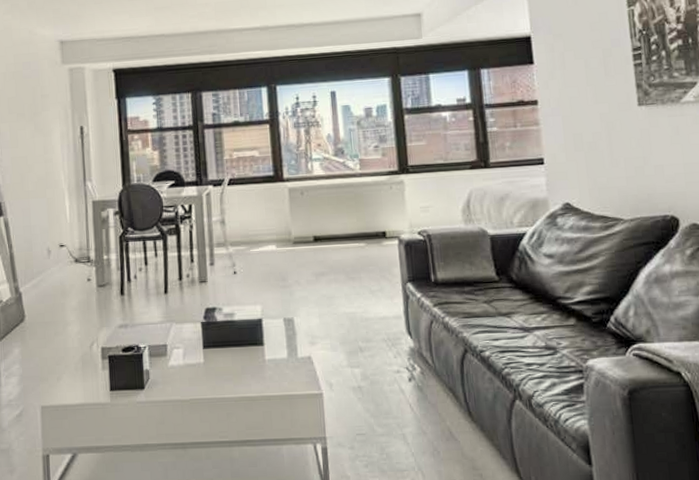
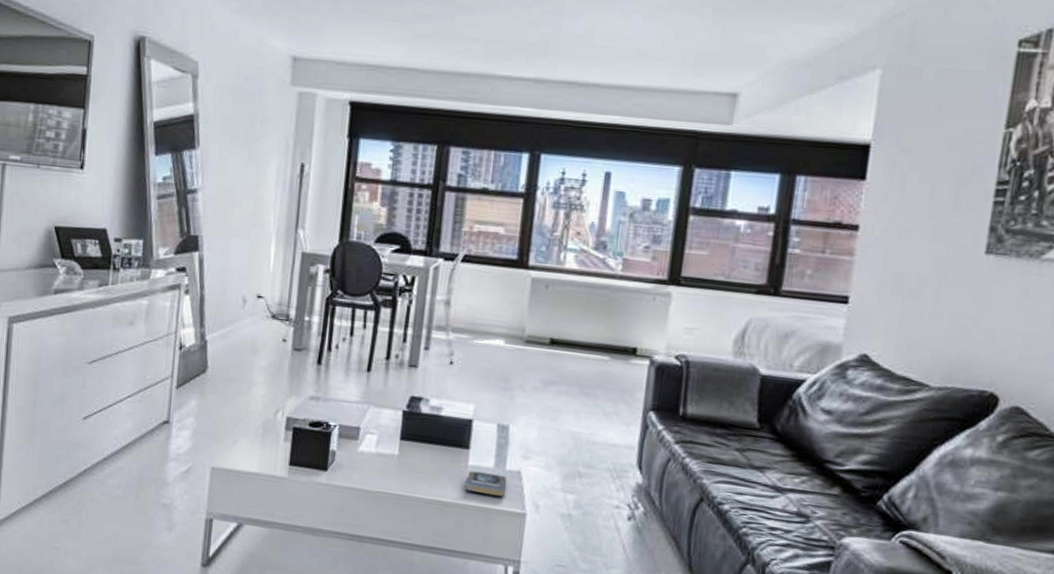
book: none [265,363,301,383] -> present [464,471,507,497]

